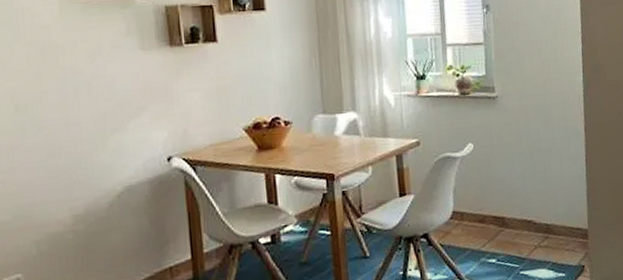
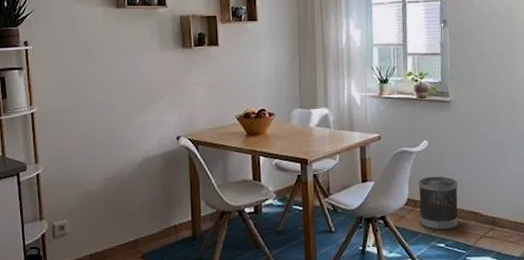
wastebasket: none [464,182,511,245] -> present [418,176,459,231]

